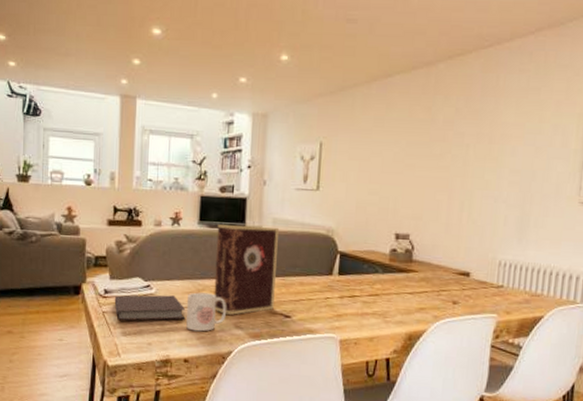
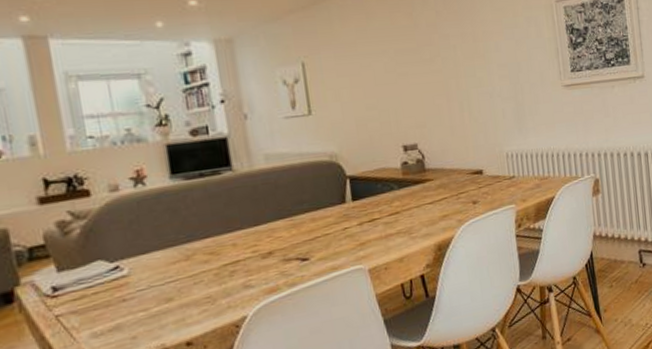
notebook: present [114,295,186,321] -> none [69,270,178,321]
mug: present [186,292,226,332] -> none [174,256,230,307]
book: present [214,224,279,315] -> none [196,163,287,276]

